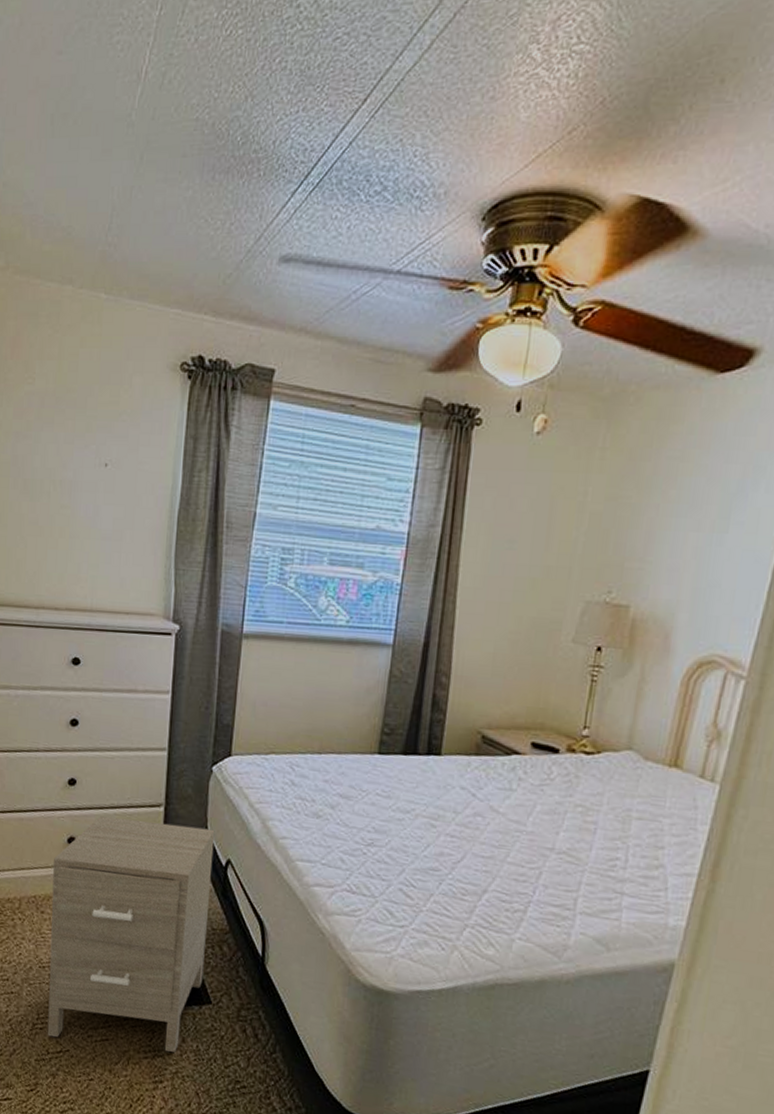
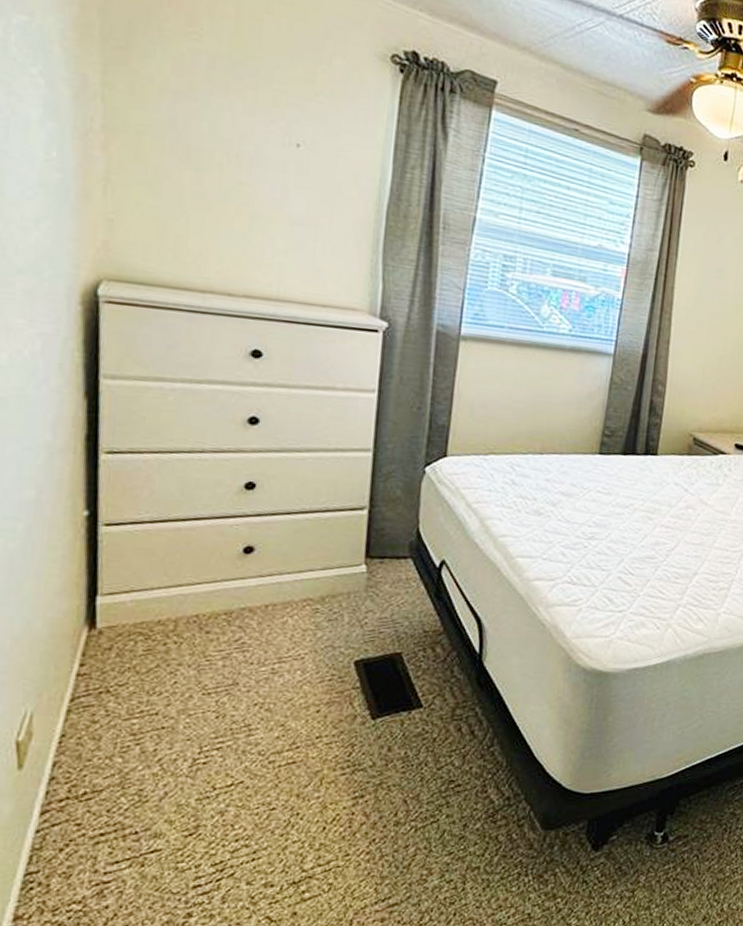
nightstand: present [47,816,215,1053] -> none [213,522,428,770]

